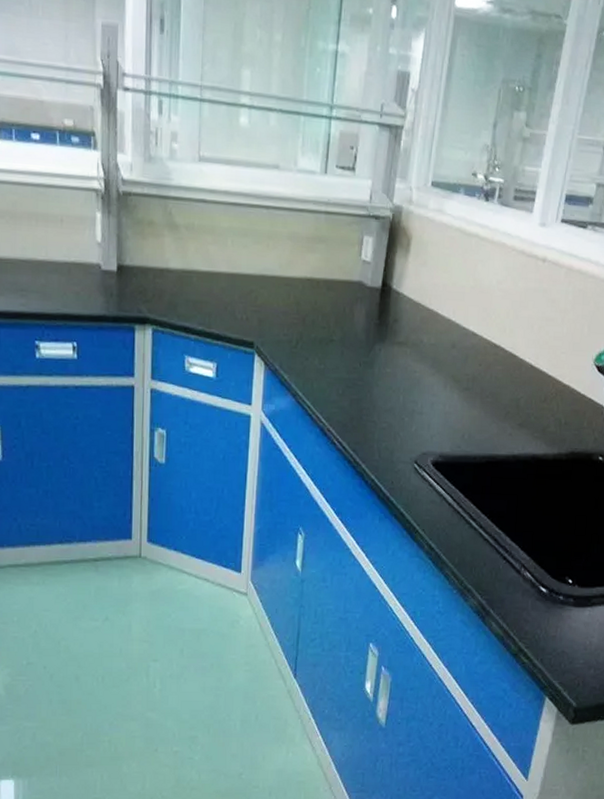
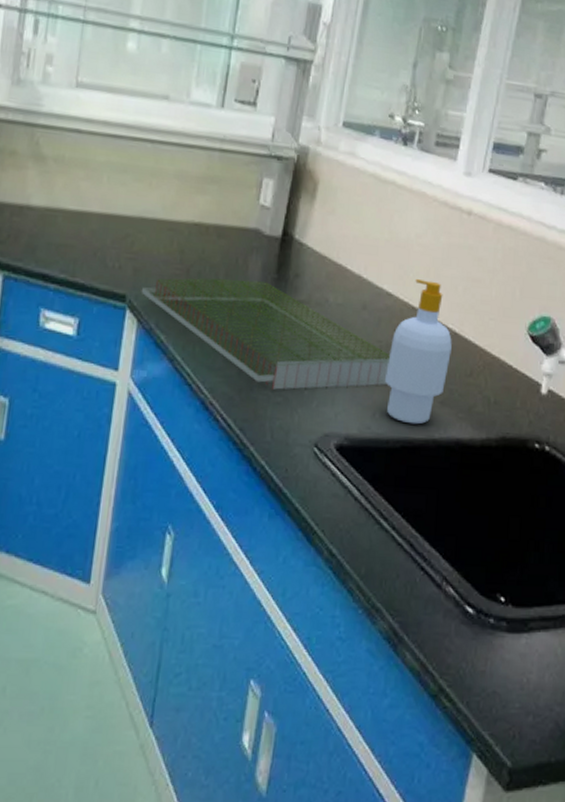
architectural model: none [266,325,476,419] -> present [141,278,390,391]
soap bottle: none [472,320,529,443] -> present [385,279,452,425]

